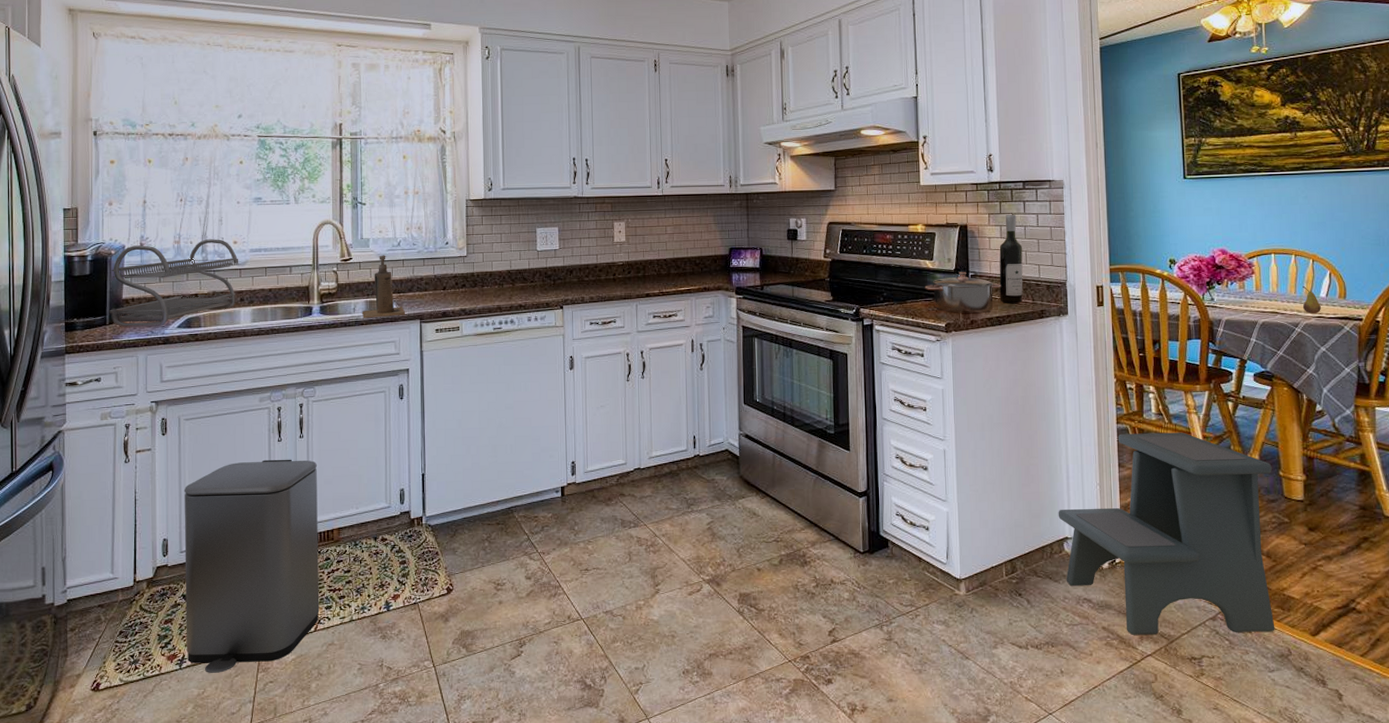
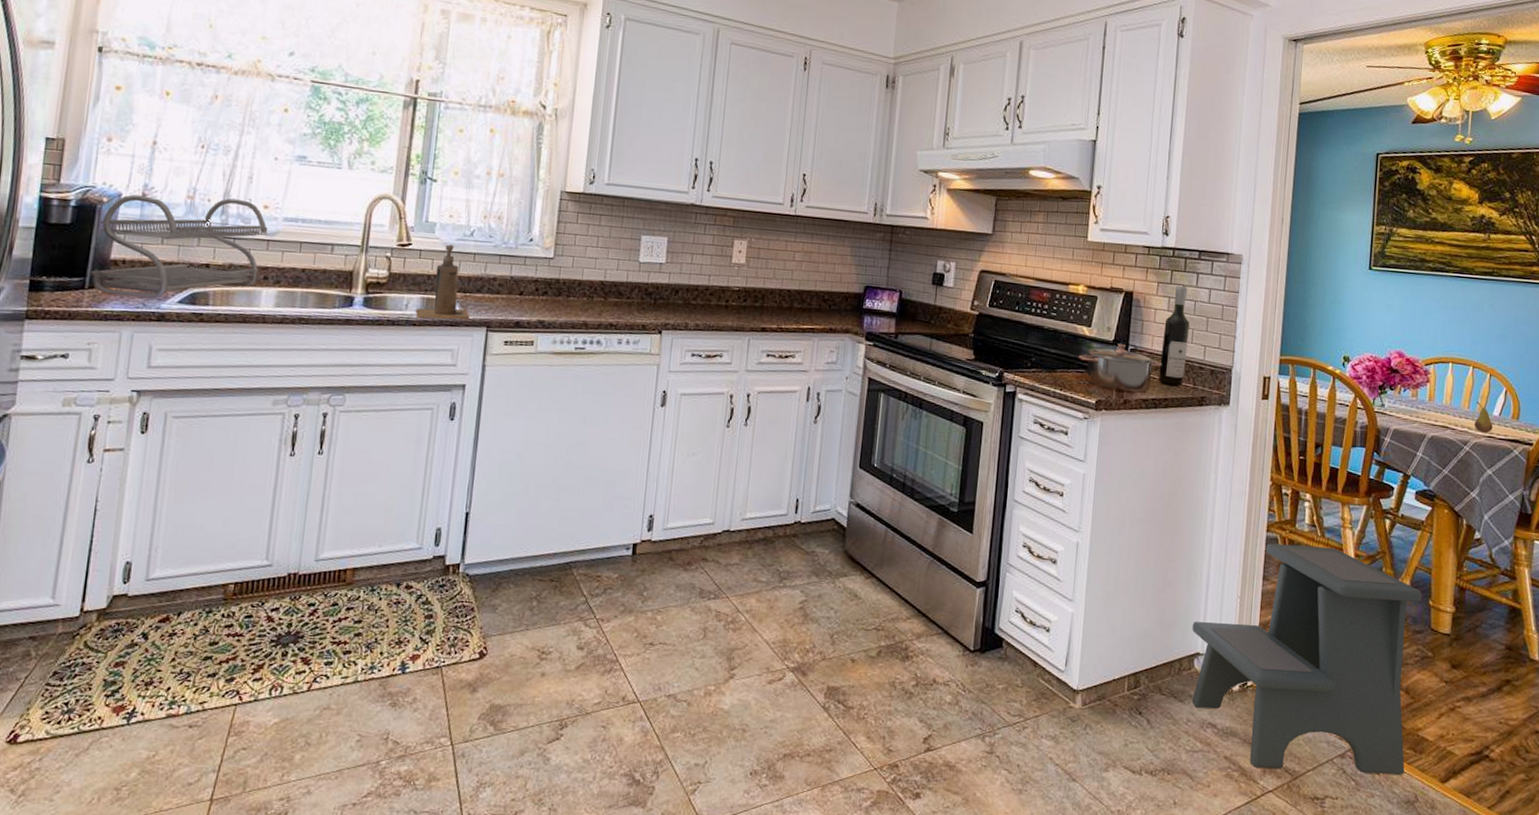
pedal bin: present [183,459,320,673] -> none [138,476,337,733]

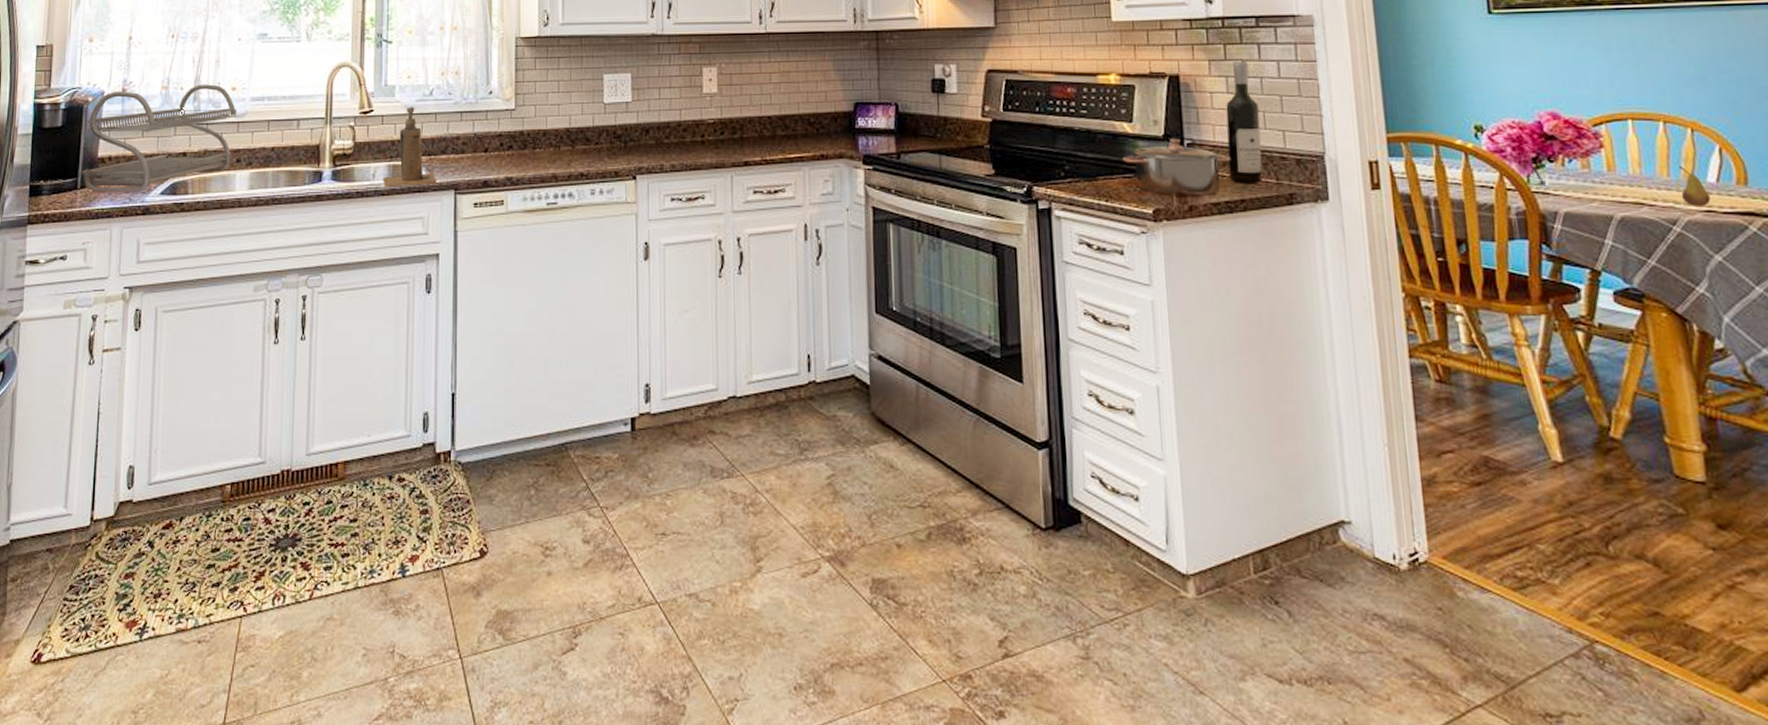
step stool: present [1191,543,1422,775] -> none [1327,372,1676,681]

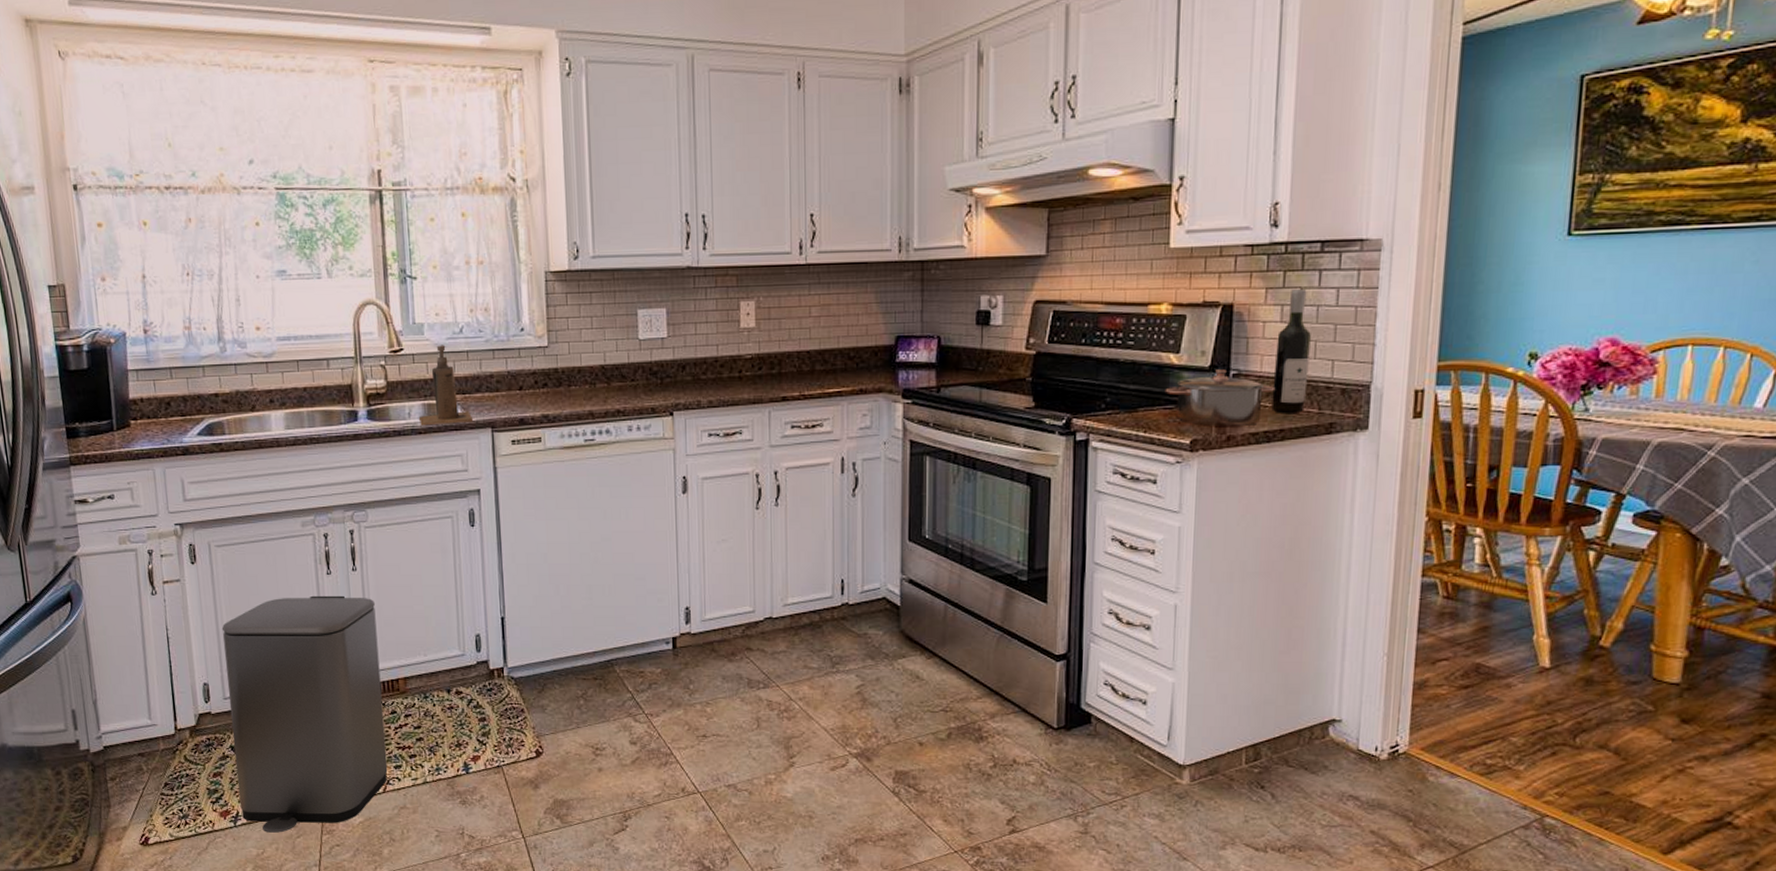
dish rack: present [81,84,237,194] -> none [113,324,265,435]
pedal bin: none [149,367,322,649] -> present [221,595,388,833]
fruit: present [1679,165,1711,206] -> none [1723,391,1753,431]

